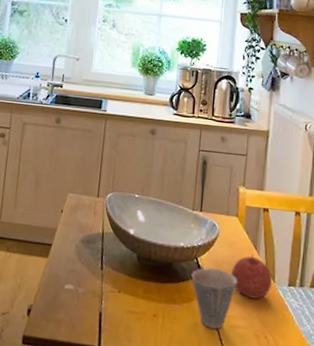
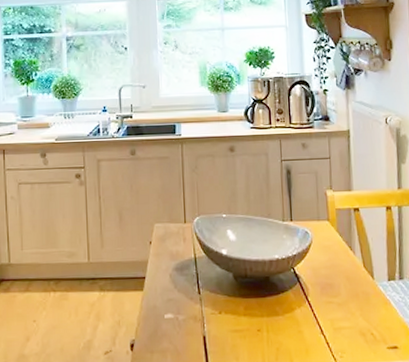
cup: present [191,267,238,329] -> none [290,274,337,334]
fruit: present [231,254,273,299] -> none [330,256,372,299]

